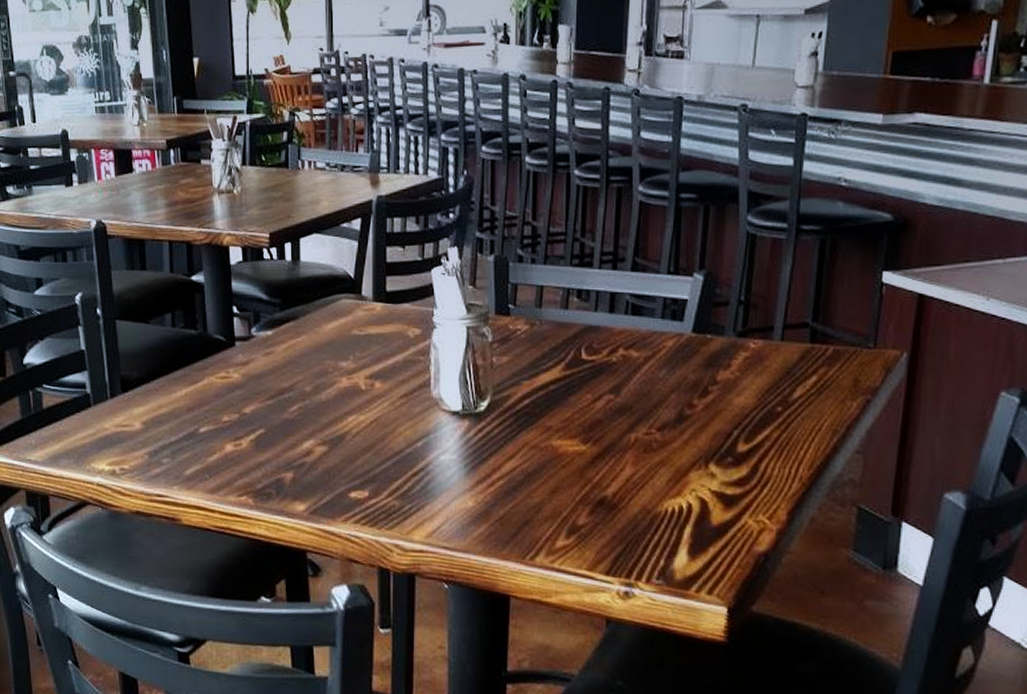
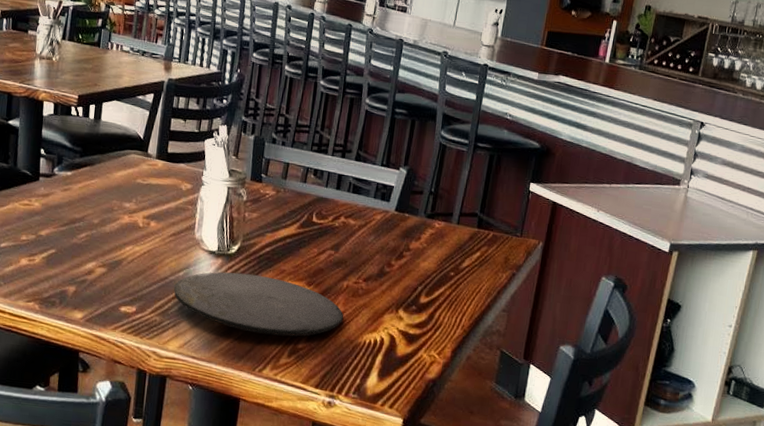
plate: none [413,435,635,512] -> present [174,272,344,337]

